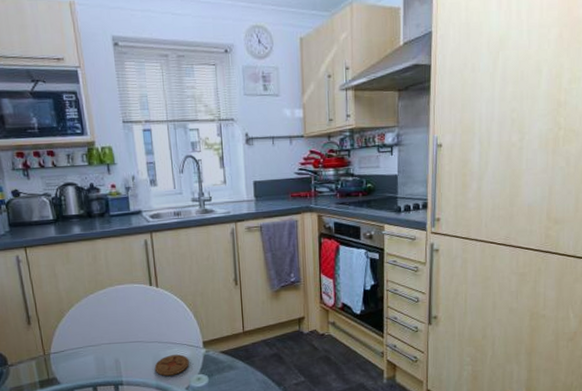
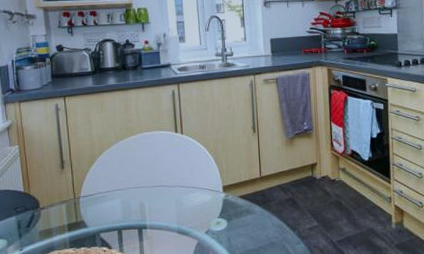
coaster: present [154,354,189,376] -> none [176,199,209,220]

